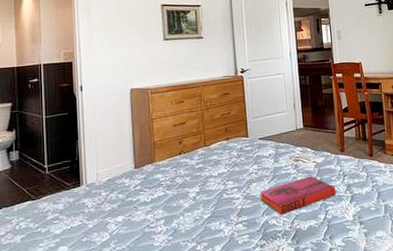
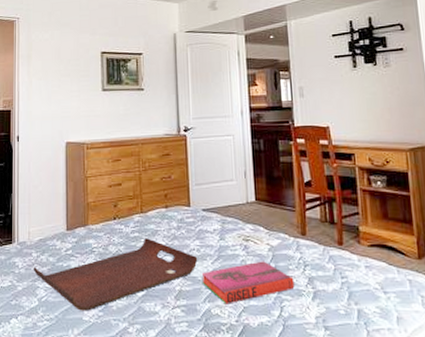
serving tray: none [103,167,256,238] -> present [33,238,198,311]

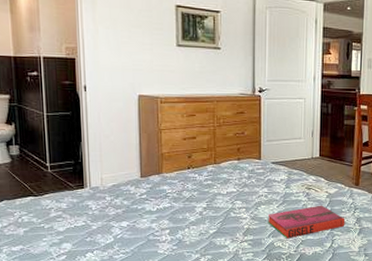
serving tray: present [33,238,198,311] -> none [107,185,265,246]

